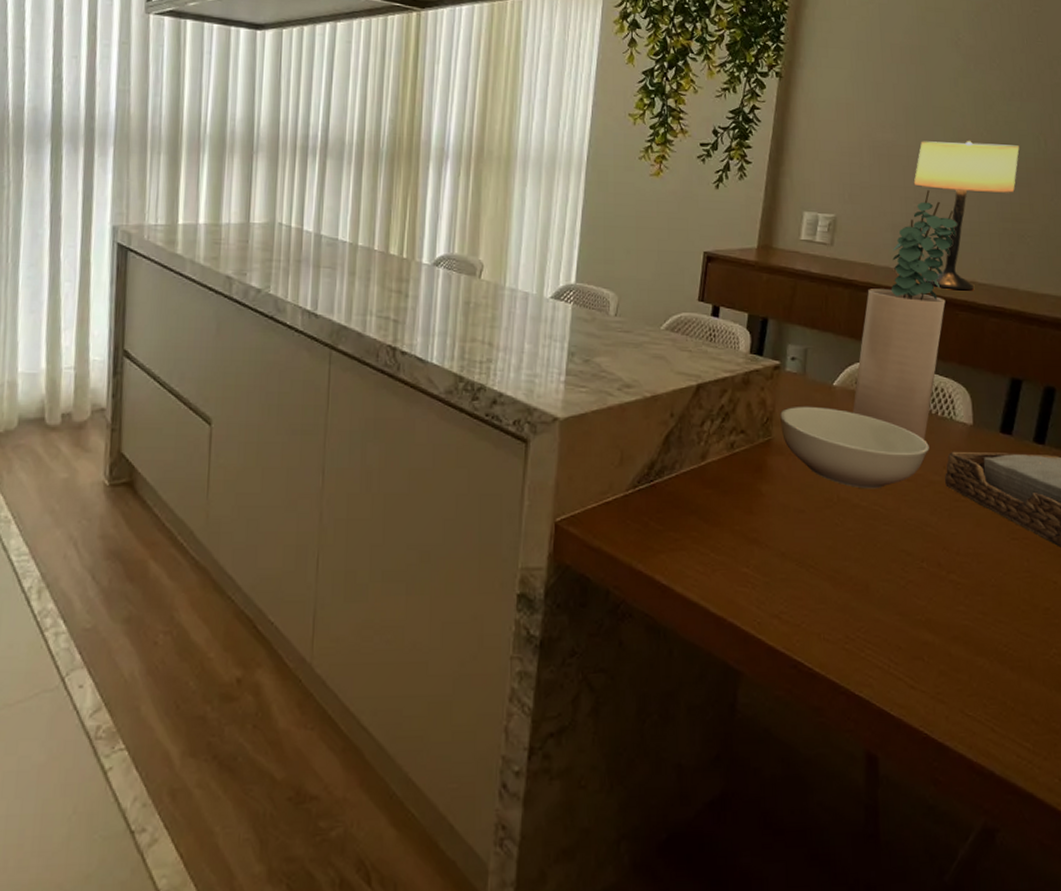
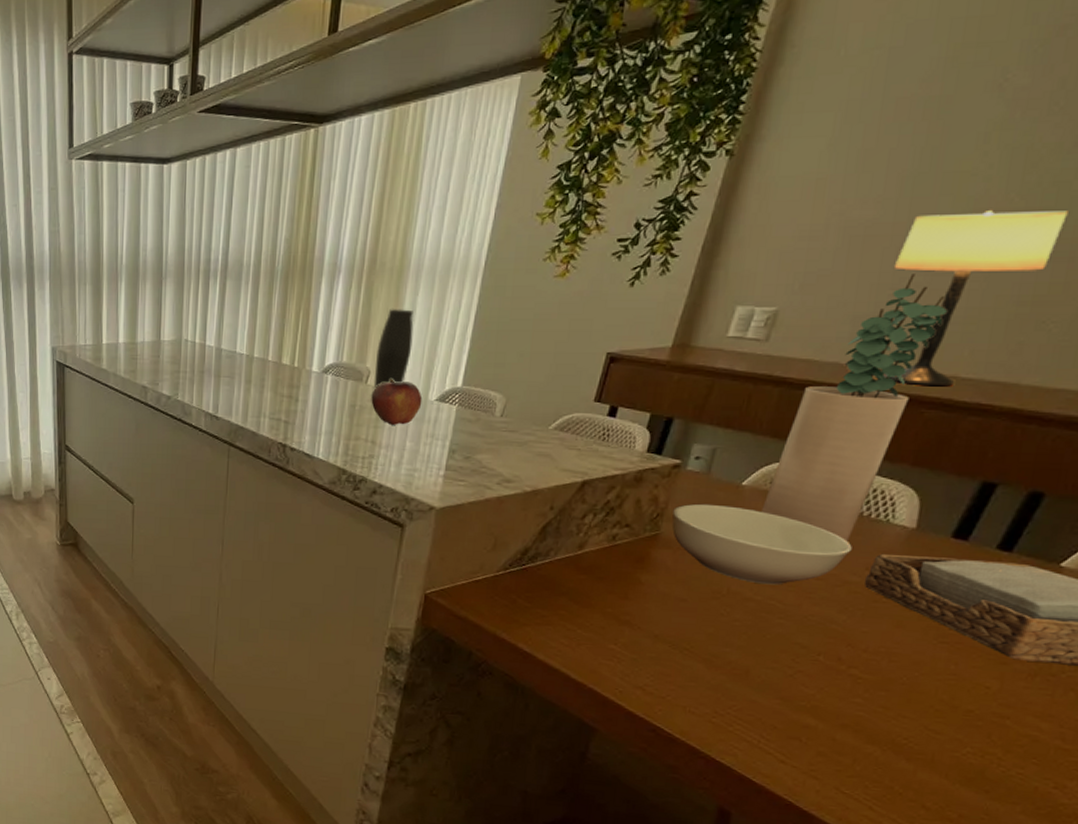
fruit: none [486,273,538,325] -> present [371,379,423,425]
vase: none [487,198,524,285] -> present [373,308,414,389]

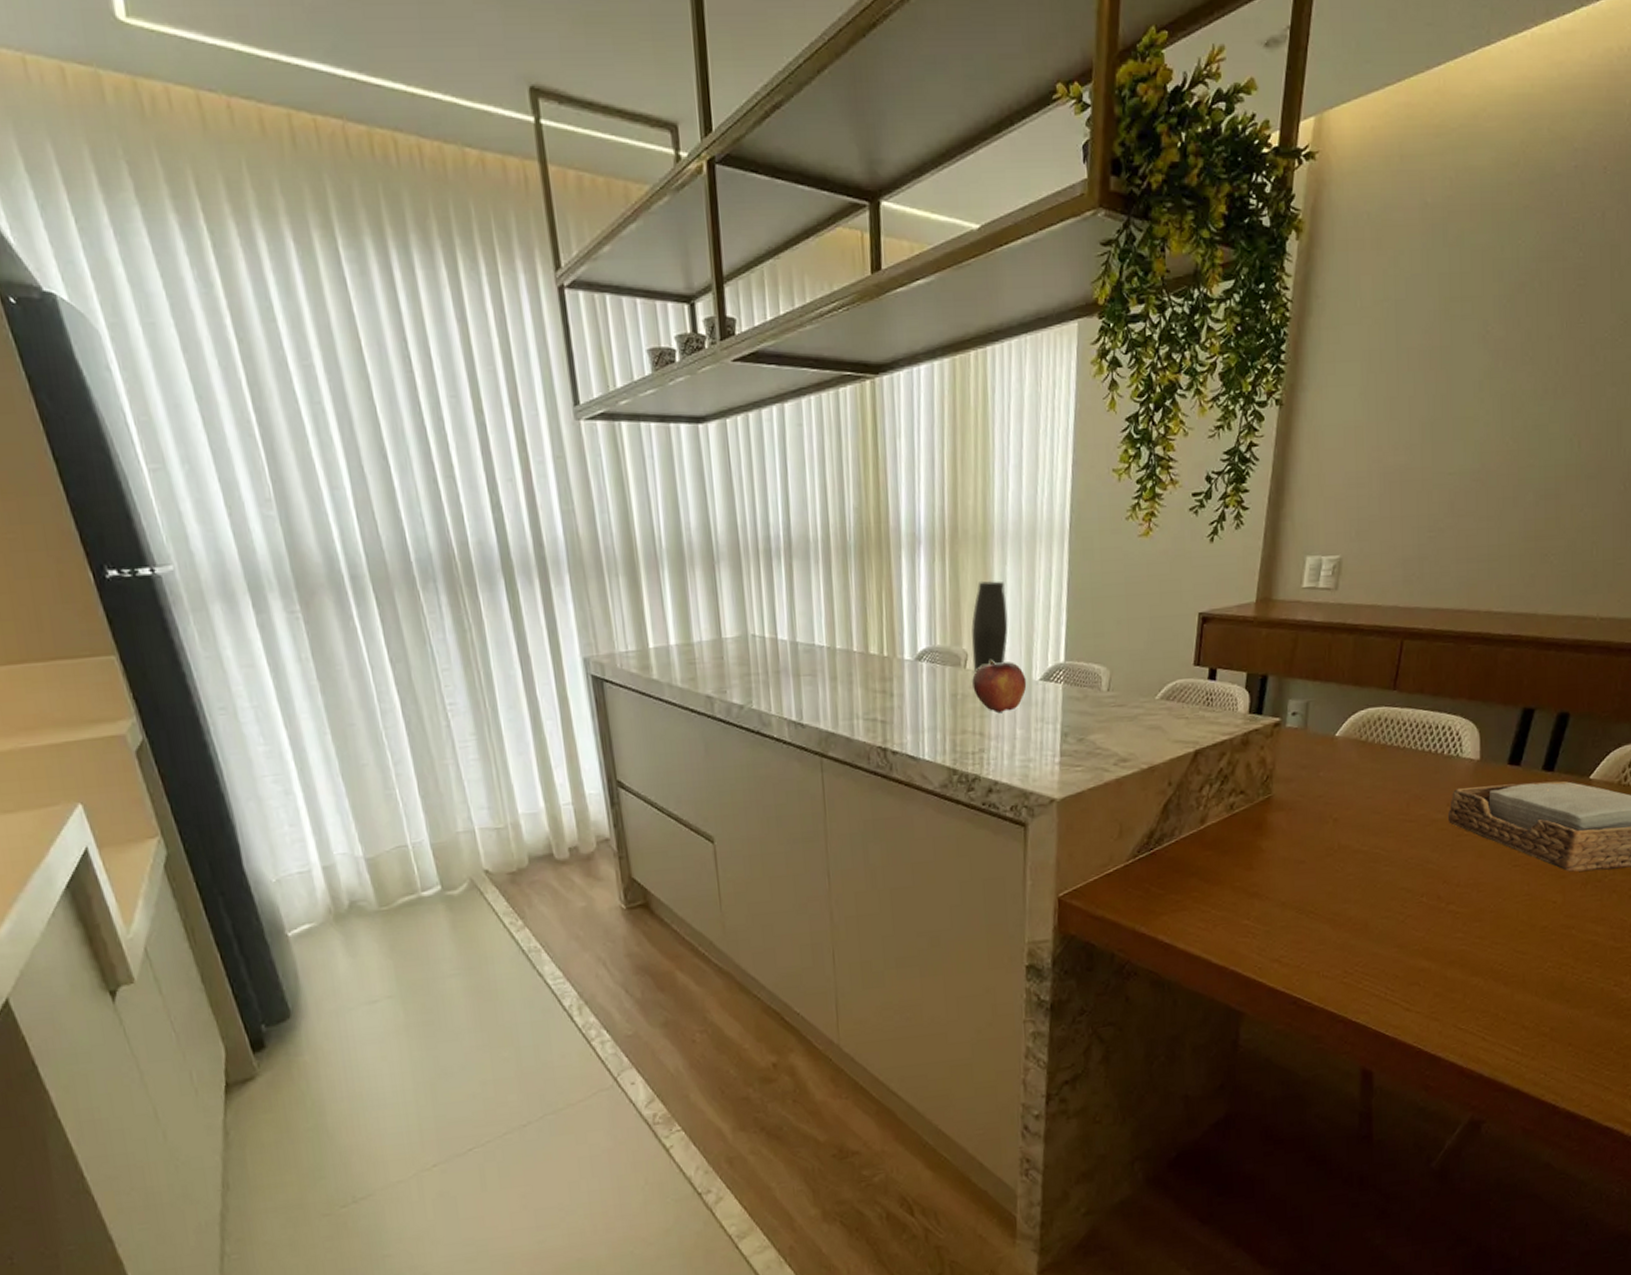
bowl: present [671,503,852,585] -> none [1279,759,1433,835]
vase: present [762,274,947,542] -> none [1355,516,1474,781]
table lamp: present [883,209,1068,387] -> none [1428,452,1549,623]

